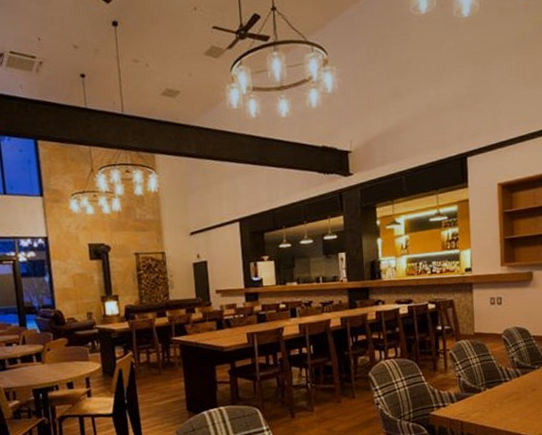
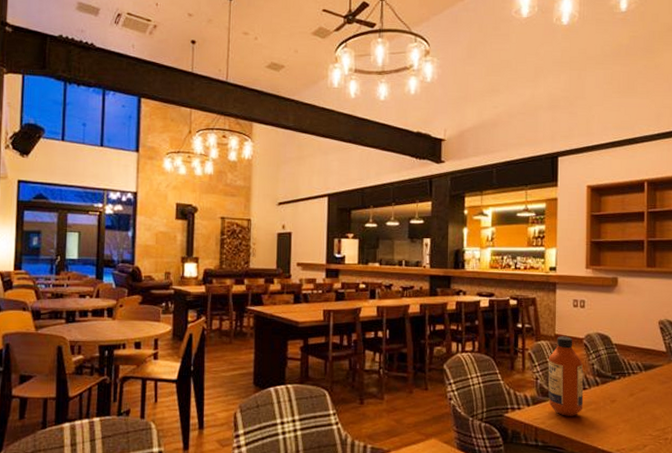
bottle: none [469,333,506,409] -> present [548,336,584,416]

